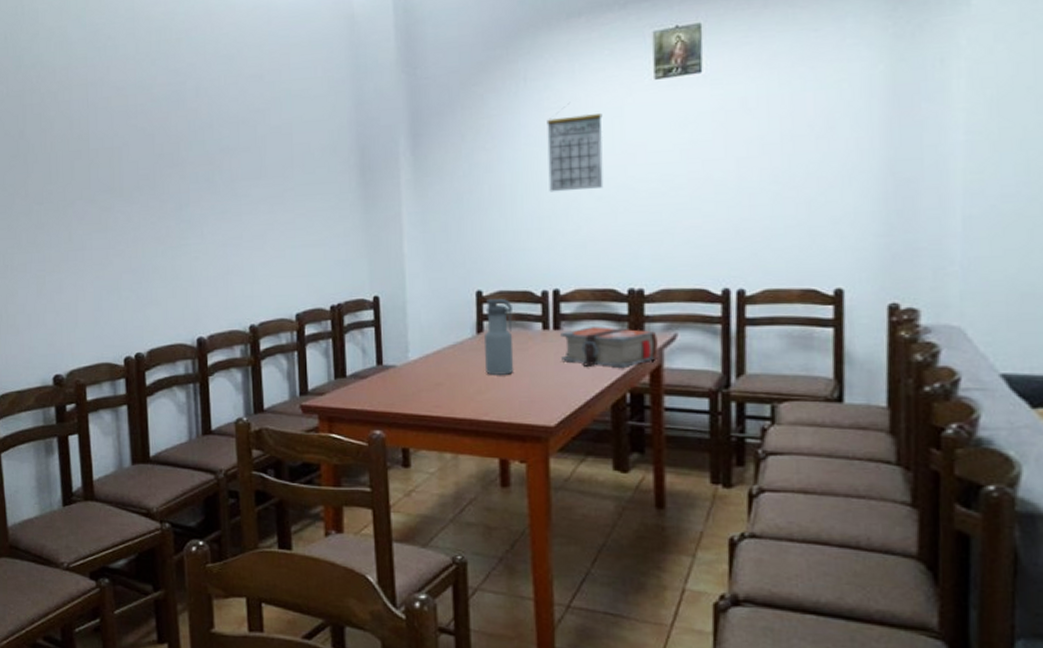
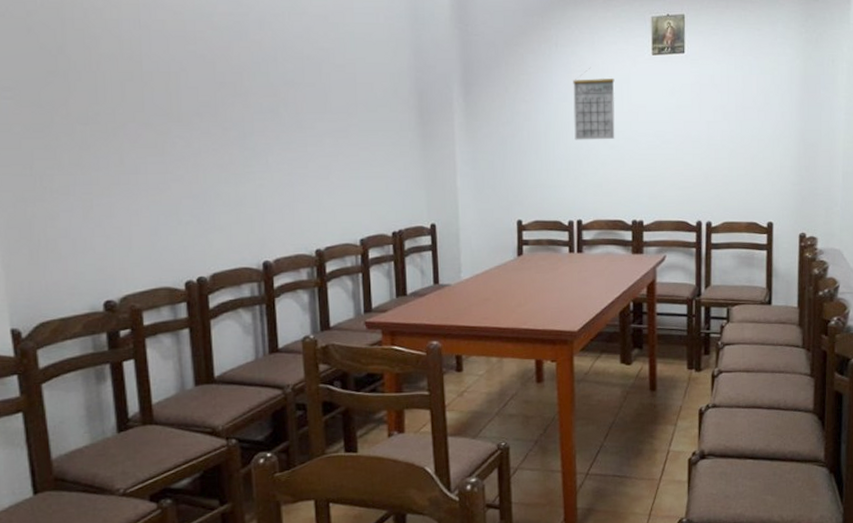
water bottle: present [485,298,514,376] -> none [524,226,547,292]
bible: present [560,327,659,367] -> none [582,250,654,282]

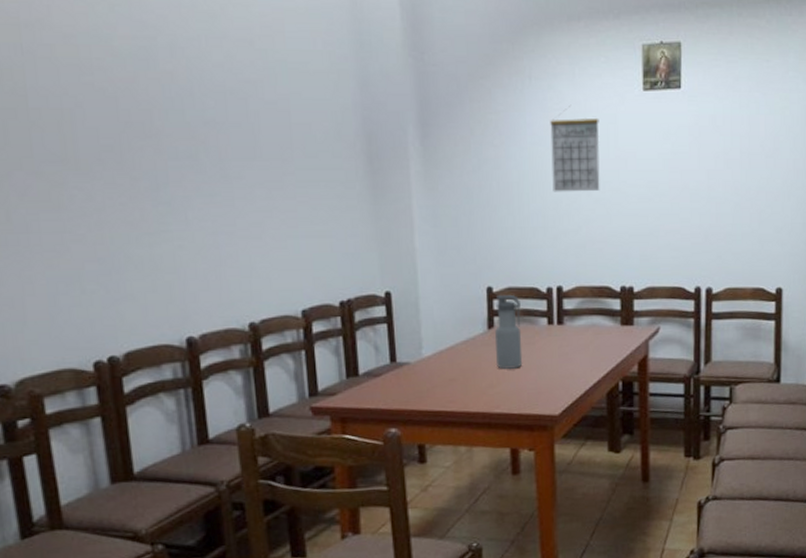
water bottle: none [524,226,547,292] -> present [495,294,523,370]

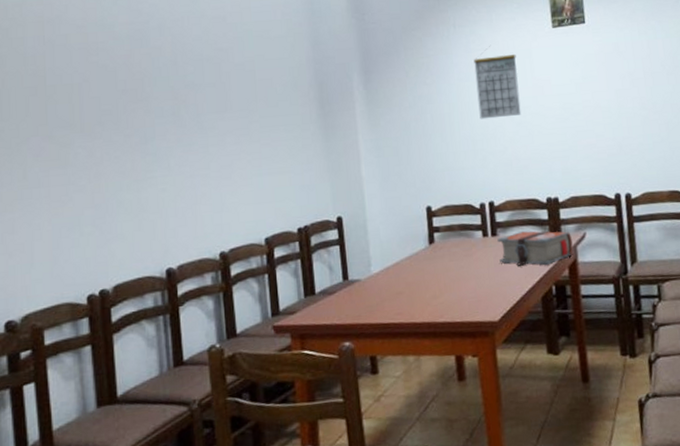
water bottle: present [495,294,523,370] -> none [435,211,462,281]
bible: none [563,321,646,359] -> present [497,230,573,266]

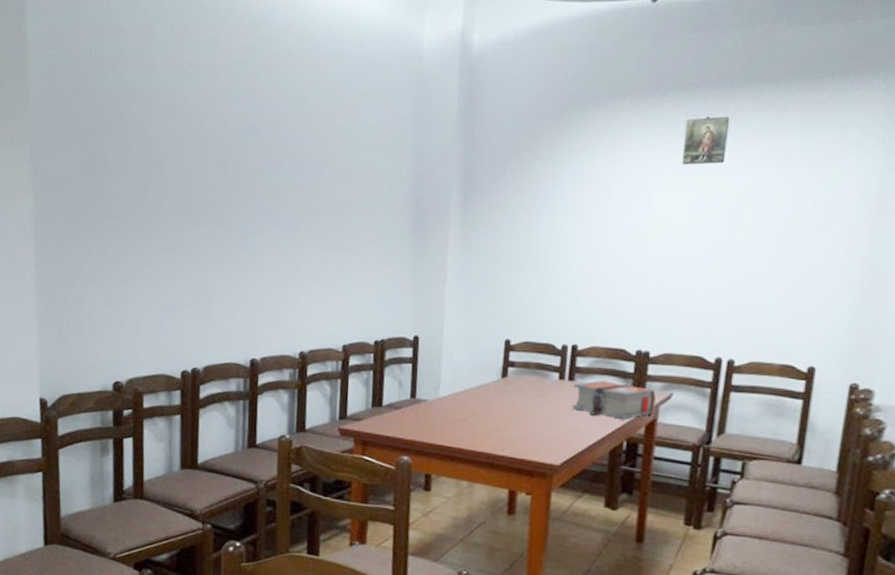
calendar: present [473,46,522,120] -> none [579,177,634,258]

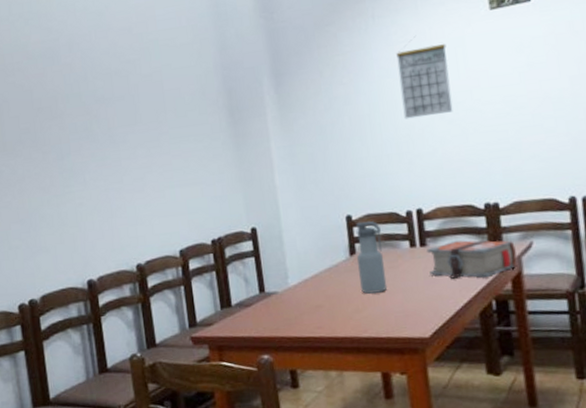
water bottle: none [506,347,535,418] -> present [356,220,388,294]
calendar: none [579,177,634,258] -> present [396,36,453,119]

